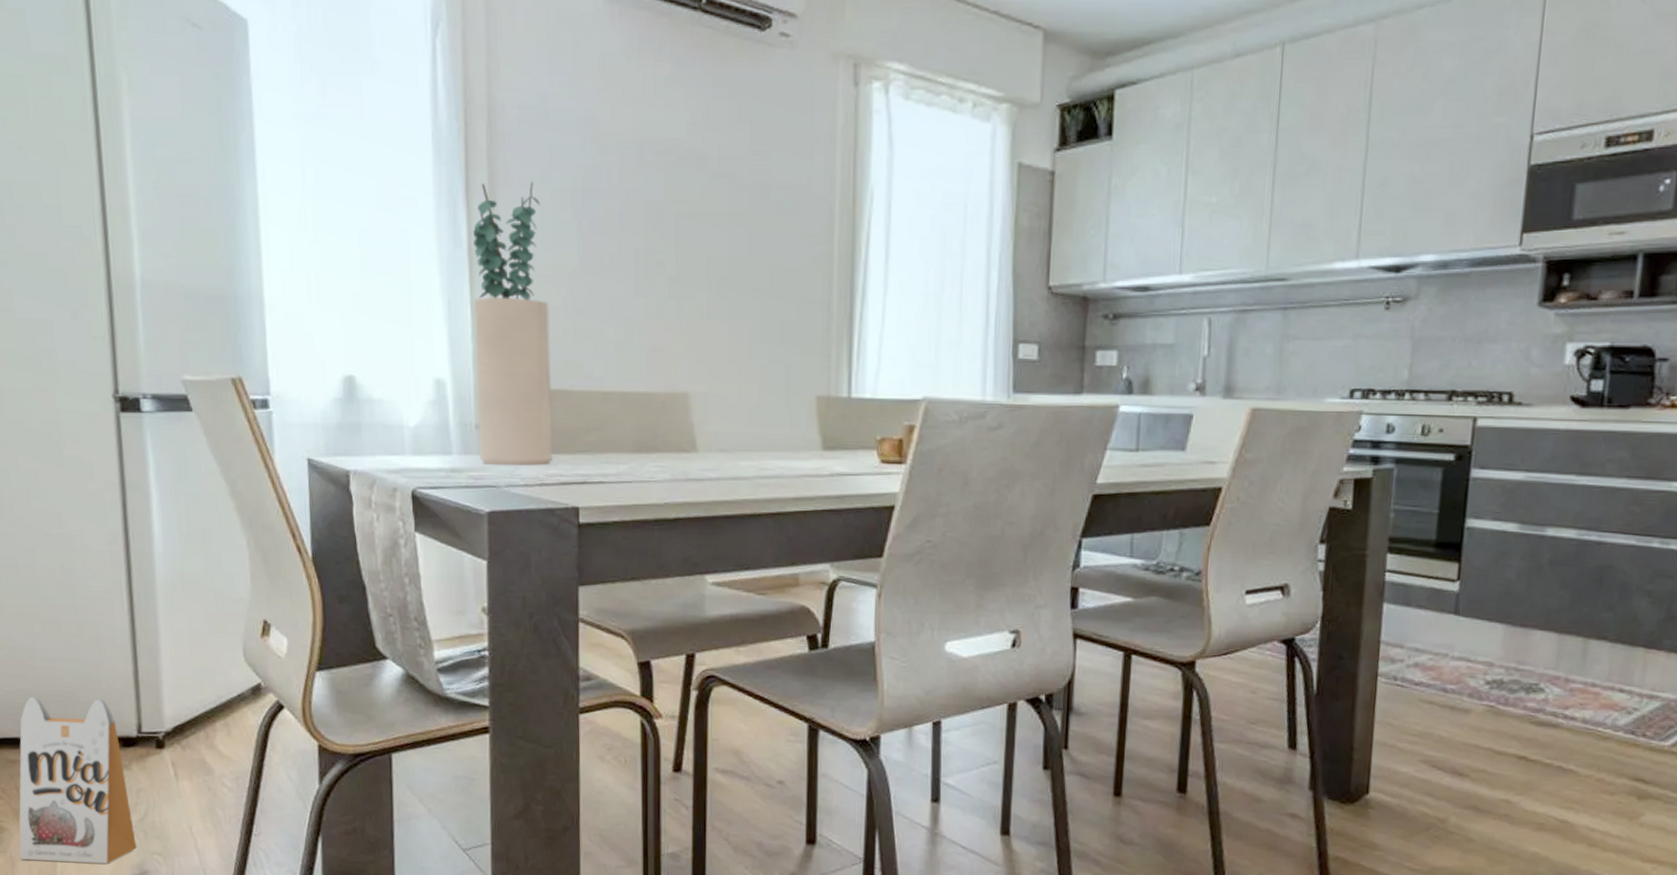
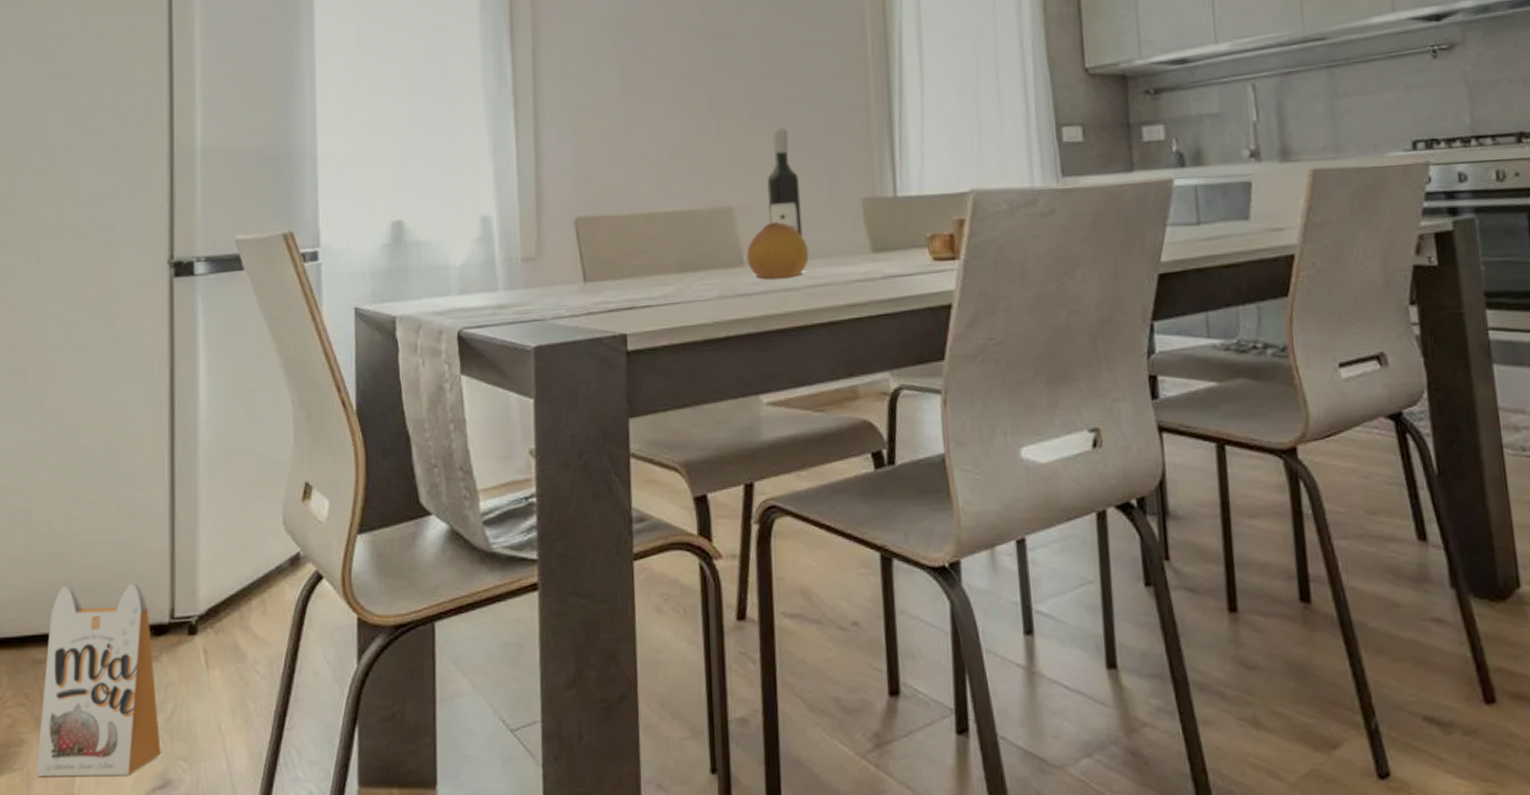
vase: present [473,182,553,466] -> none [518,19,599,299]
fruit: none [700,411,761,469] -> present [746,221,809,281]
bottle: none [724,318,756,429] -> present [767,128,803,237]

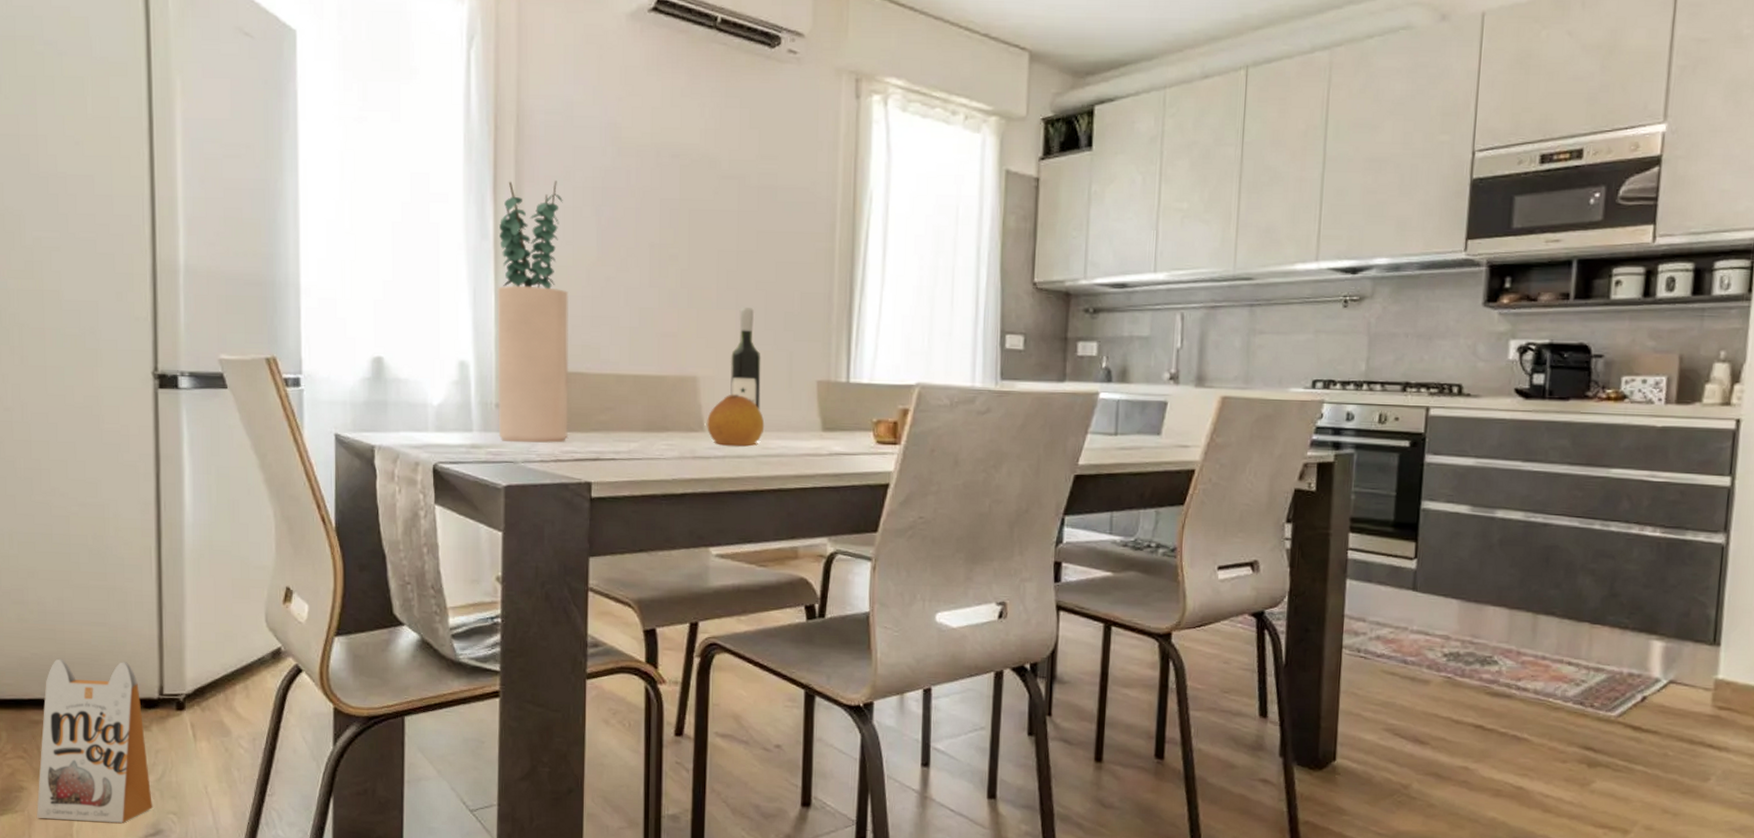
vase: none [518,19,599,299] -> present [497,181,569,443]

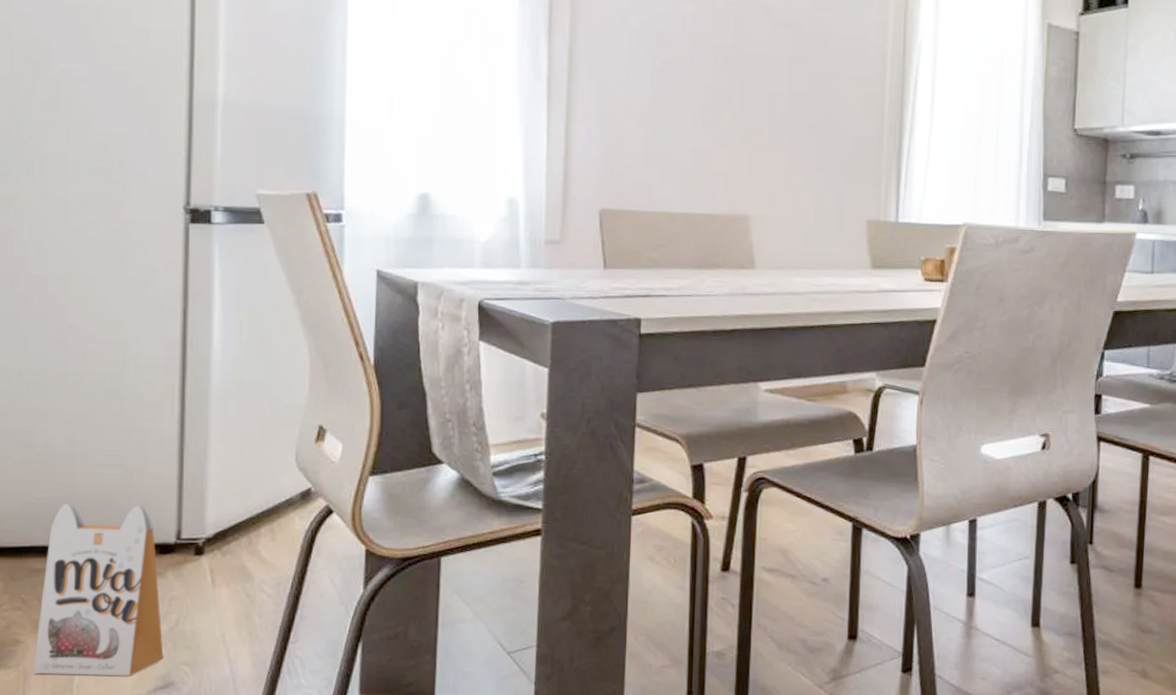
vase: present [497,181,569,443] -> none [547,23,622,280]
fruit: present [707,394,765,447] -> none [758,232,815,284]
bottle: present [730,308,761,410] -> none [781,149,813,248]

